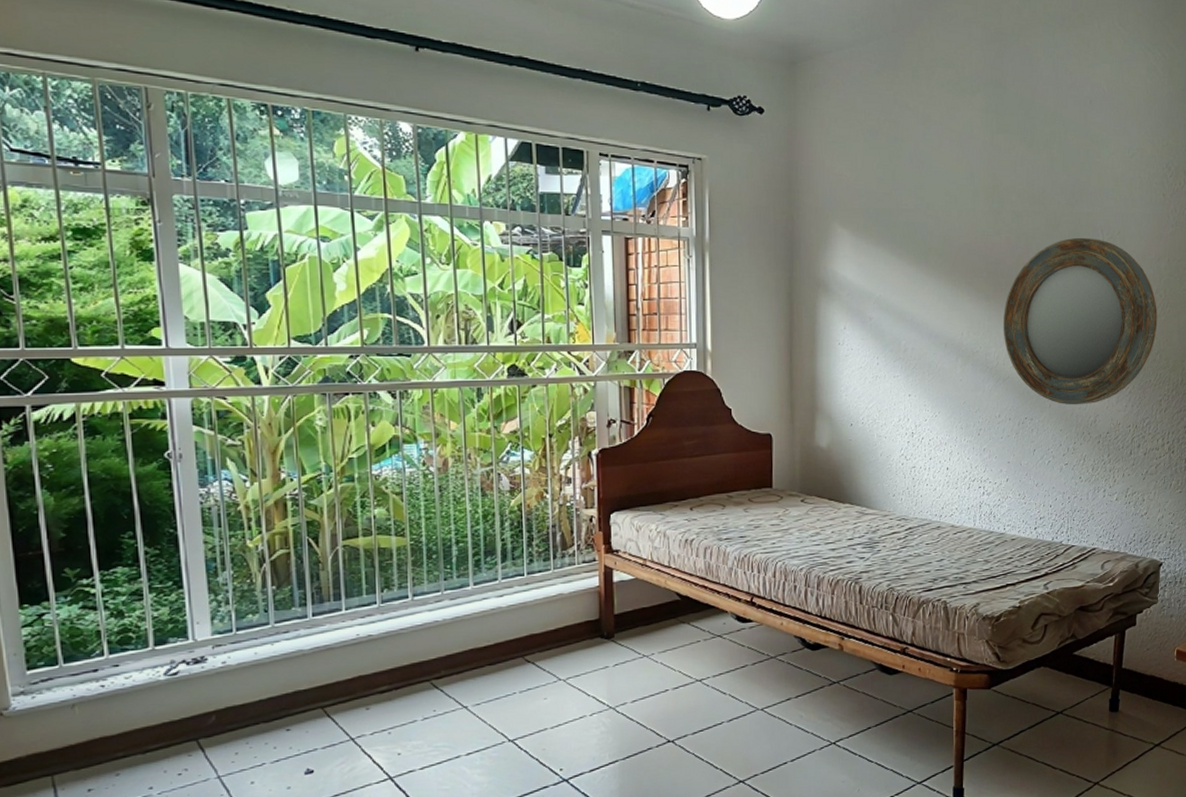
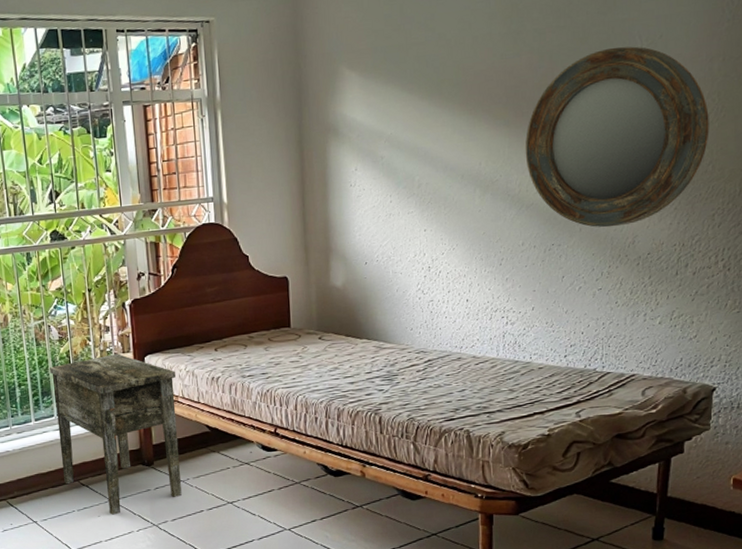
side table: none [495,509,645,697] -> present [49,353,182,515]

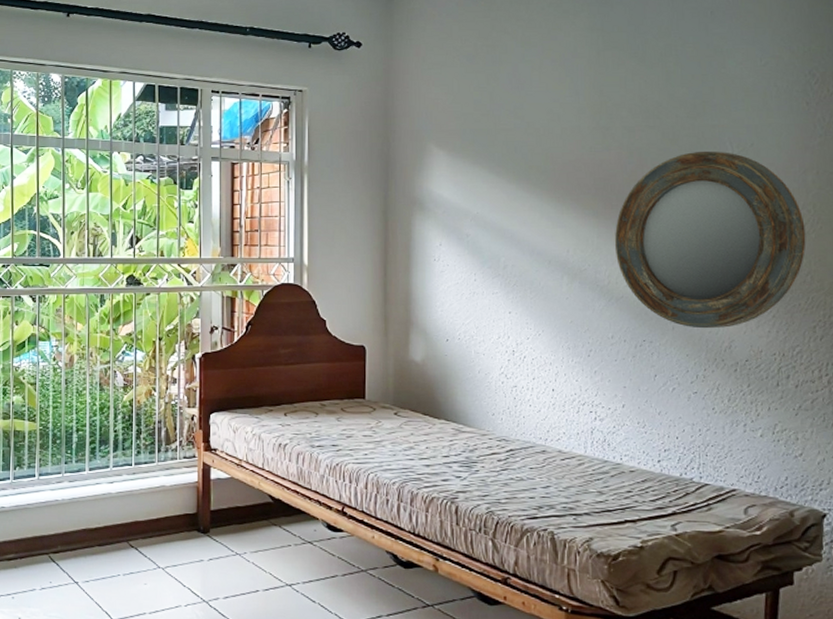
side table: present [49,353,182,515] -> none [110,408,241,584]

